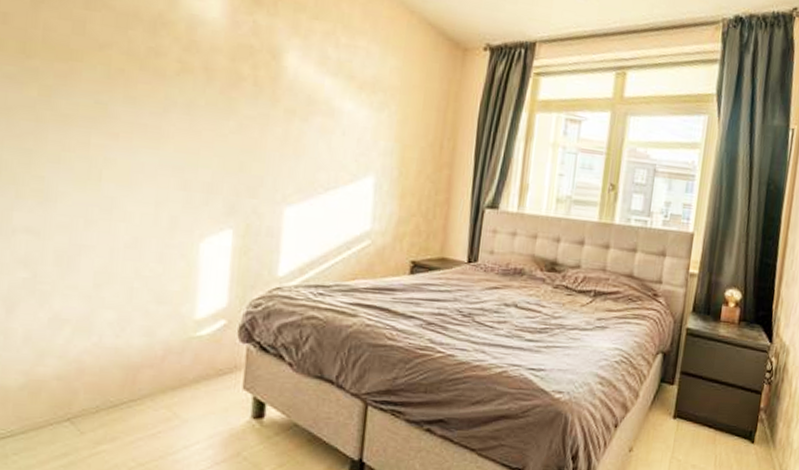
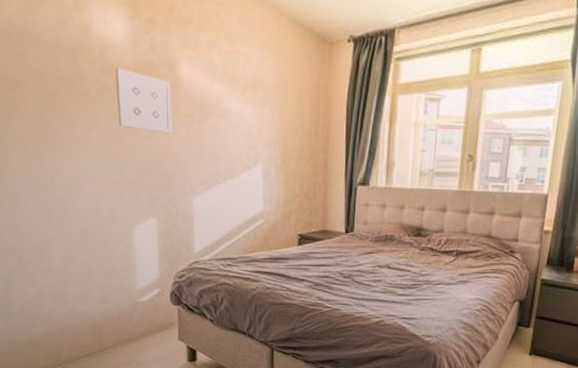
wall art: none [199,48,271,131] -> present [116,68,172,134]

